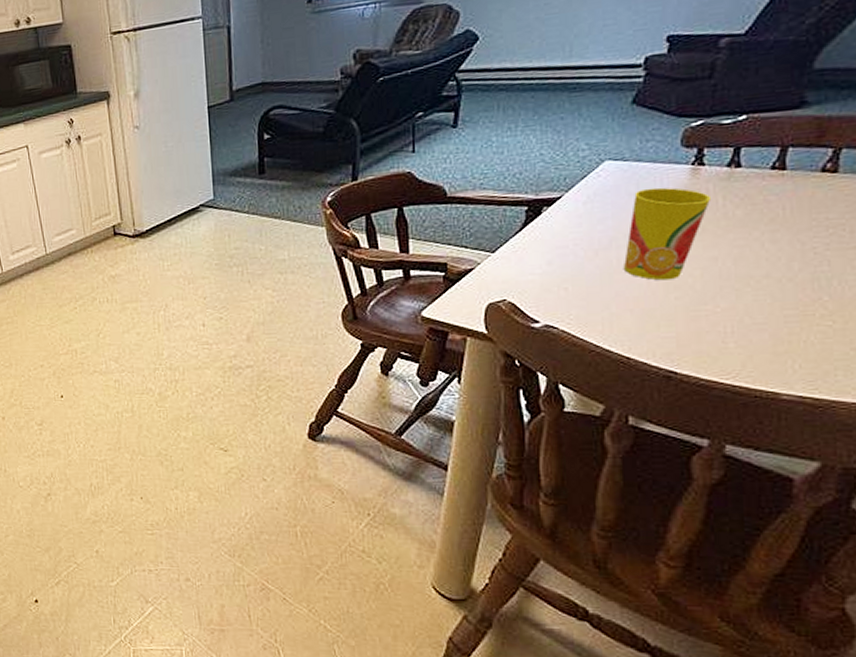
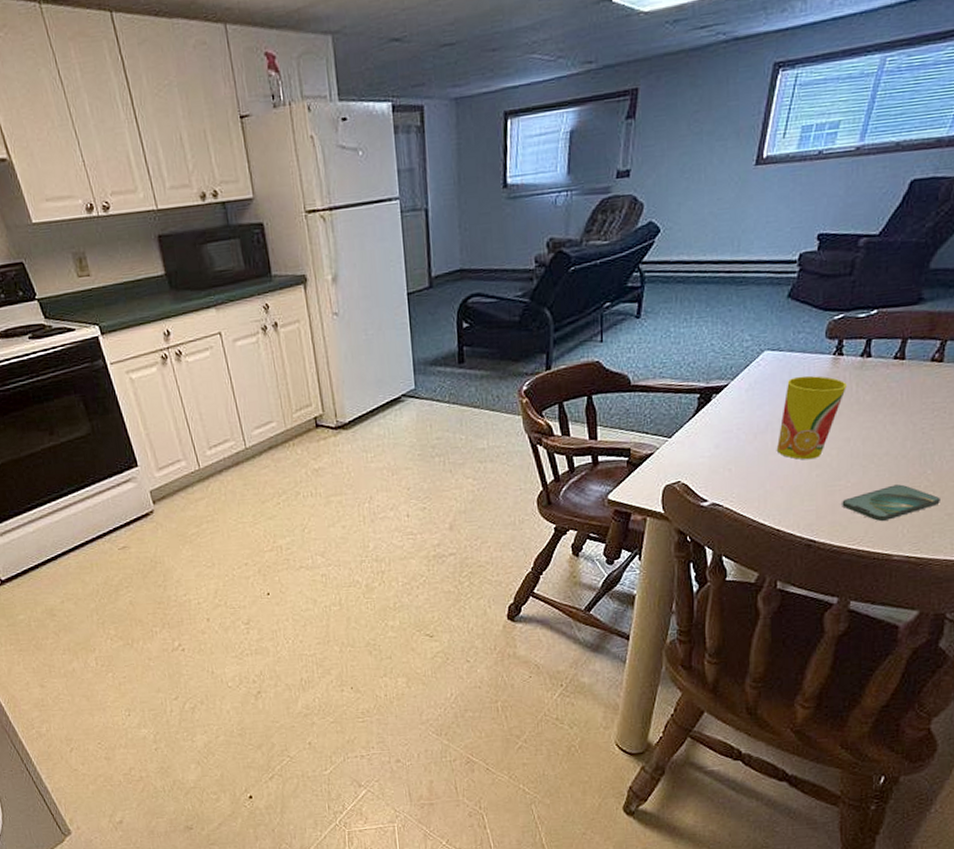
smartphone: none [709,311,843,354] -> present [842,484,940,522]

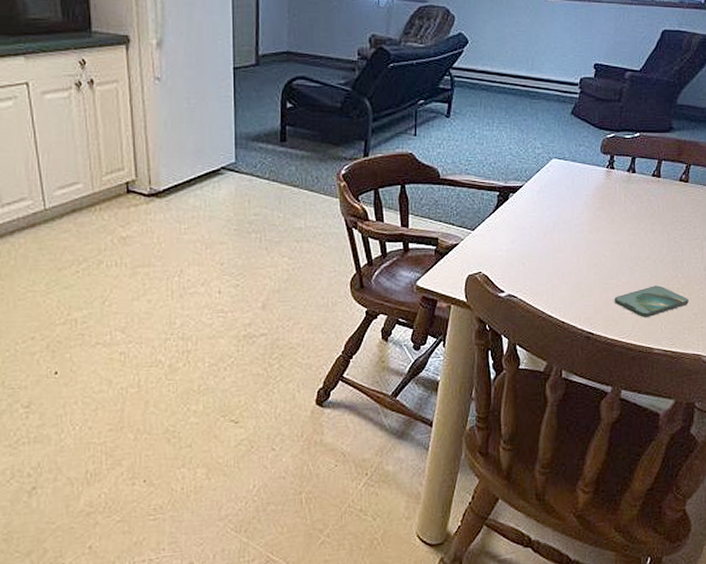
cup: present [777,375,846,460] -> none [563,184,617,259]

